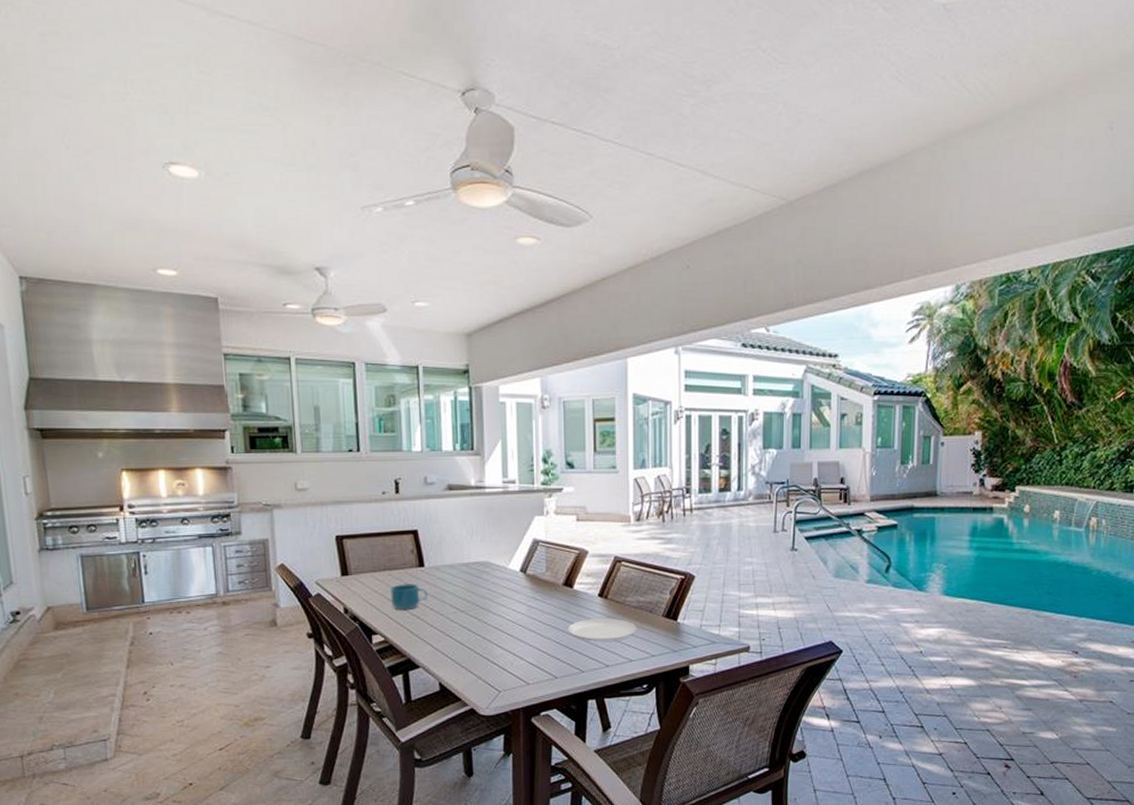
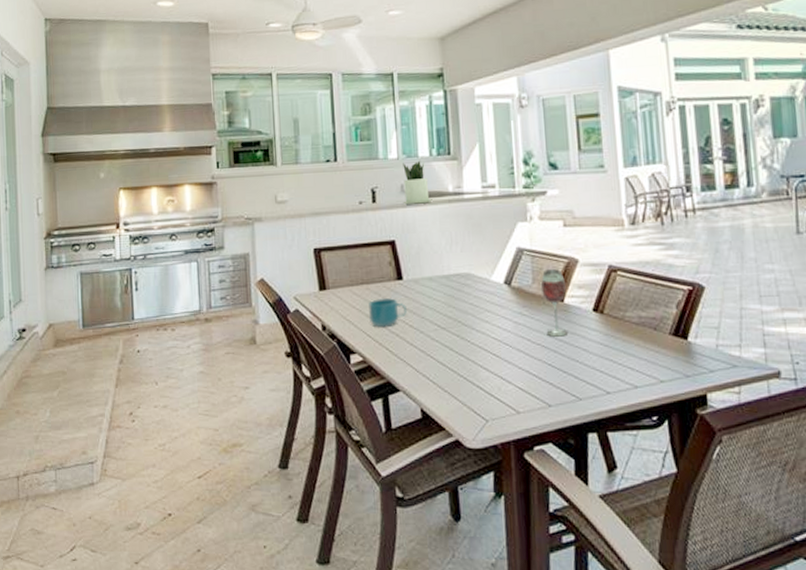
planter: none [426,454,454,496] -> present [403,160,431,205]
wineglass: none [553,559,576,619] -> present [540,269,567,337]
plate: present [567,618,637,643] -> none [560,337,641,365]

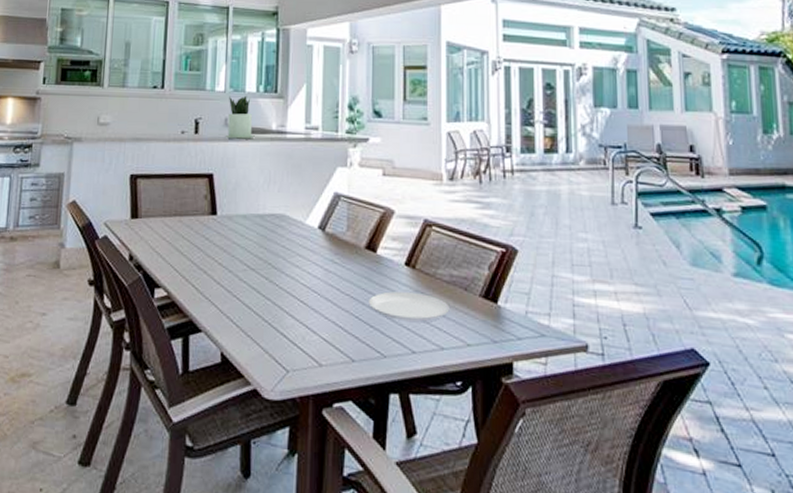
cup: present [369,297,407,328] -> none [178,231,217,263]
wineglass: present [540,269,567,337] -> none [354,218,381,289]
plate: none [560,337,641,365] -> present [368,291,450,323]

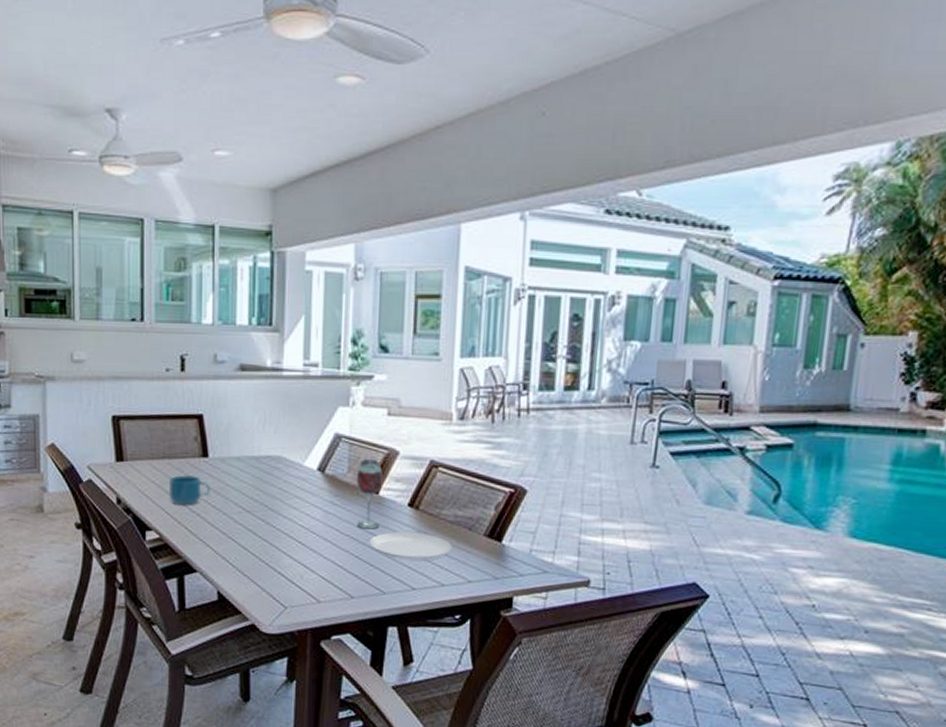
cup: none [178,231,217,263] -> present [169,474,210,506]
planter: present [225,95,254,139] -> none [214,328,246,377]
wineglass: none [354,218,381,289] -> present [356,459,383,530]

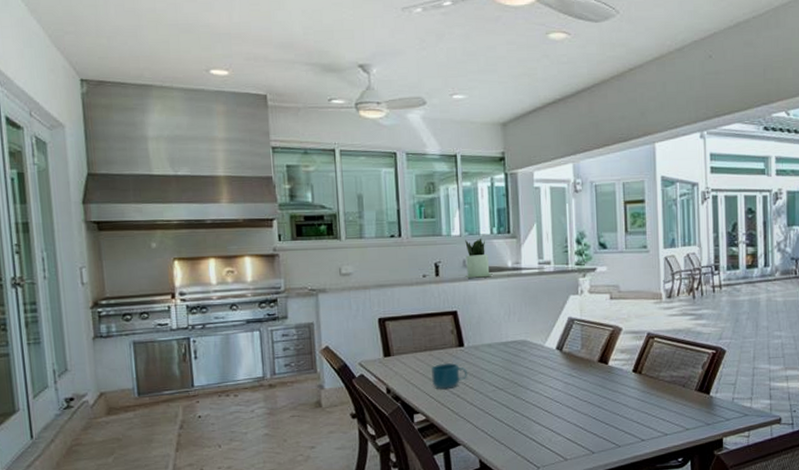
planter: none [214,328,246,377] -> present [464,237,491,278]
wineglass: present [356,459,383,530] -> none [588,336,611,395]
plate: present [369,532,452,561] -> none [603,393,671,417]

